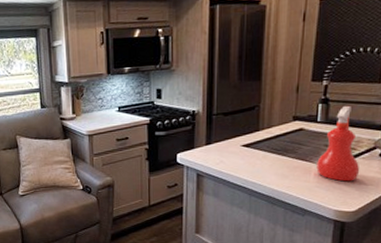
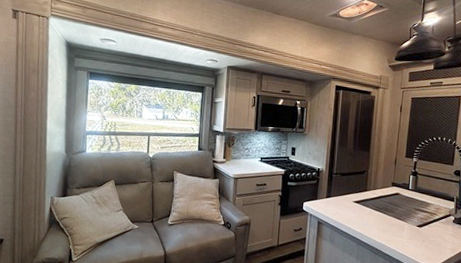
spray bottle: present [316,105,360,182] -> none [408,179,440,241]

